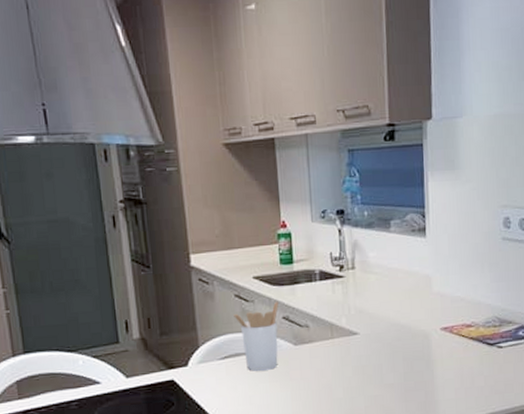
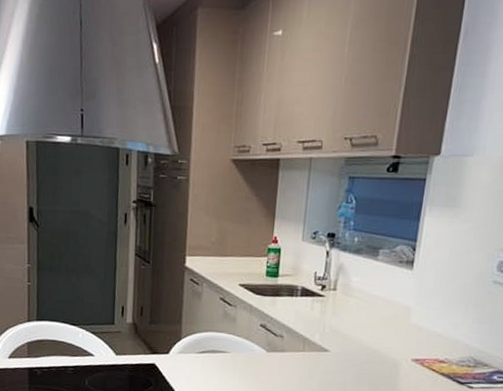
utensil holder: present [234,301,279,371] -> none [216,309,259,370]

